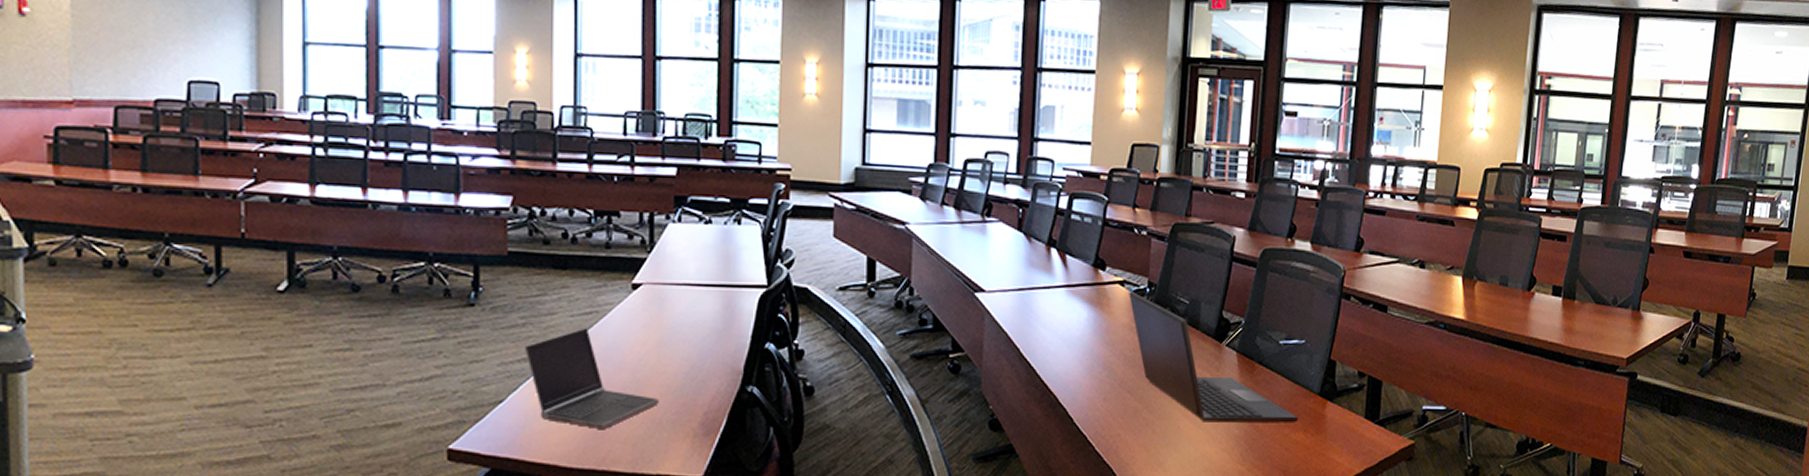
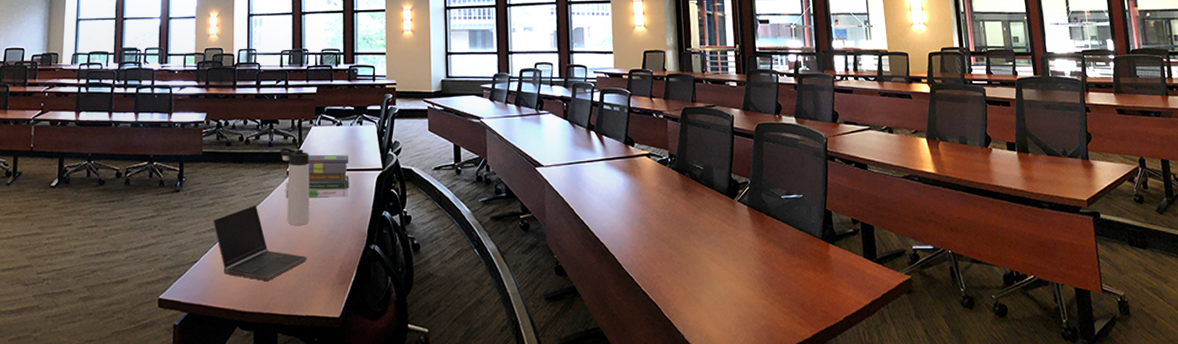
thermos bottle: none [621,250,665,357] -> present [279,147,310,225]
books: none [628,262,721,322] -> present [285,154,349,198]
laptop: present [1129,292,1298,423] -> none [655,162,807,264]

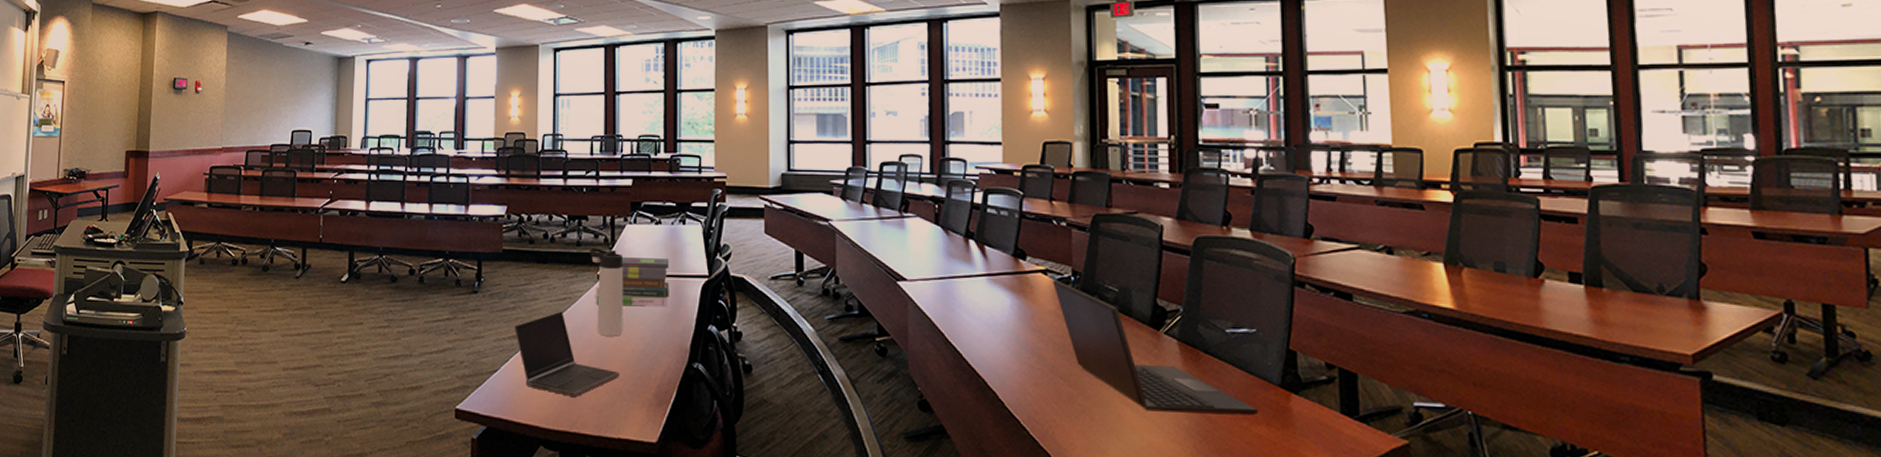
laptop: none [655,162,807,264] -> present [1053,280,1258,415]

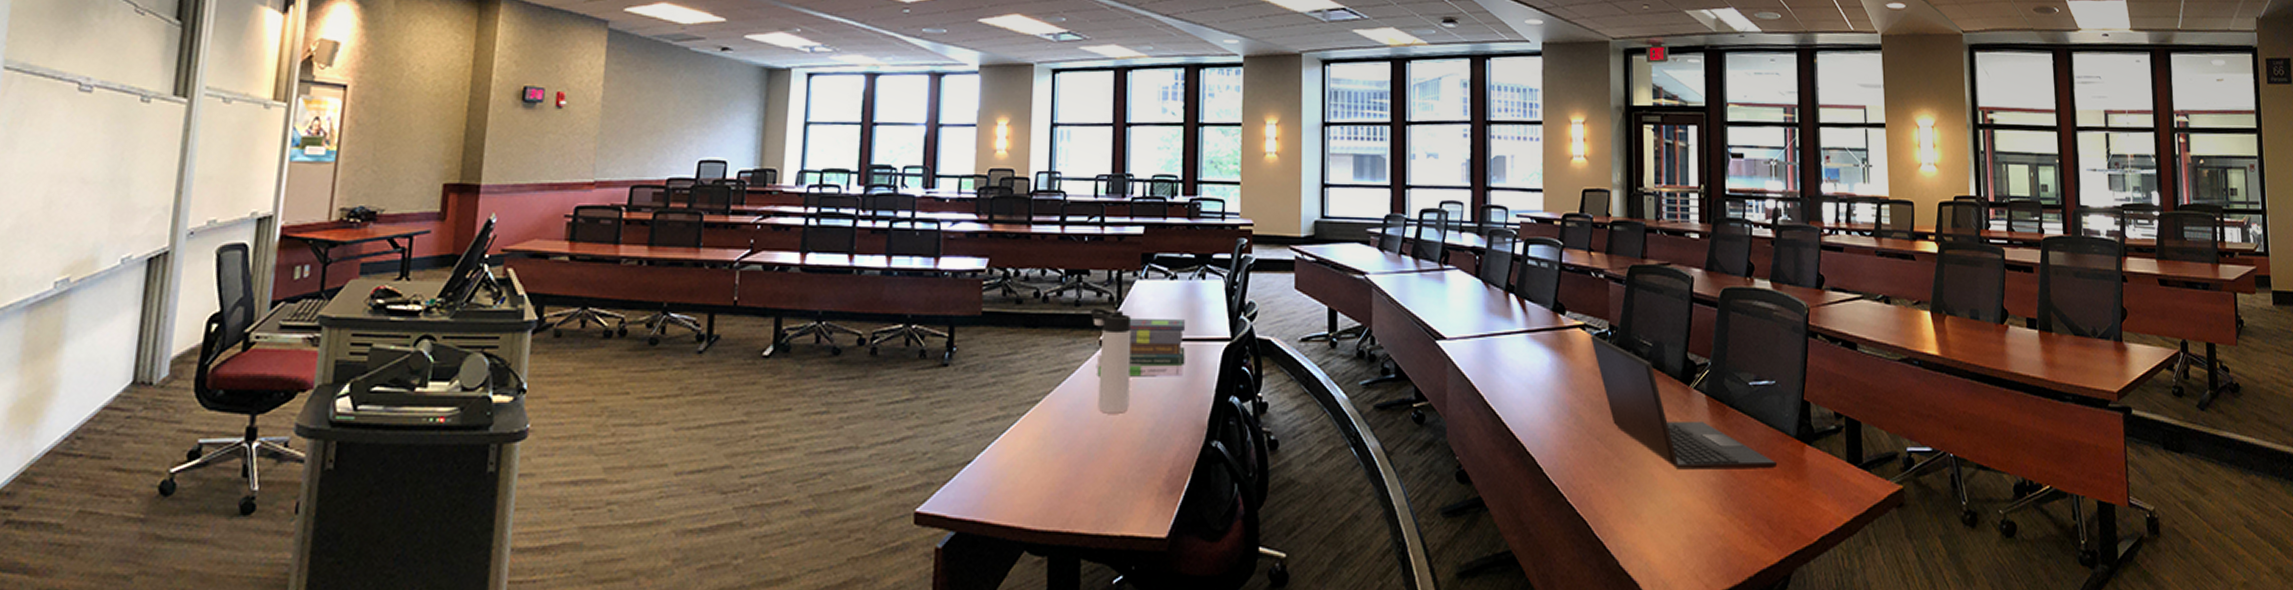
laptop computer: present [513,311,620,398] -> none [993,385,1124,490]

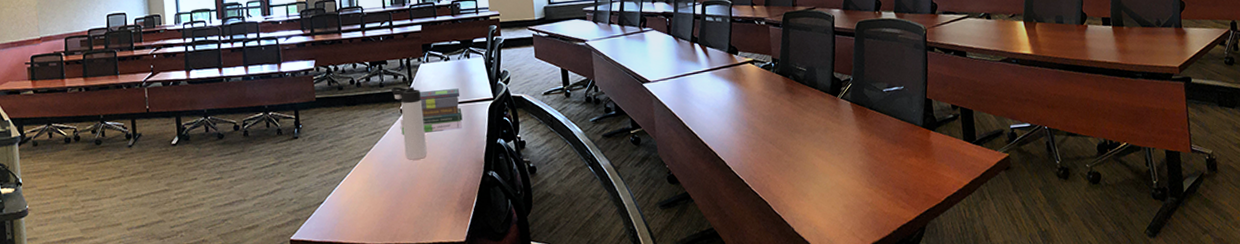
laptop: present [1590,335,1777,470] -> none [758,67,909,159]

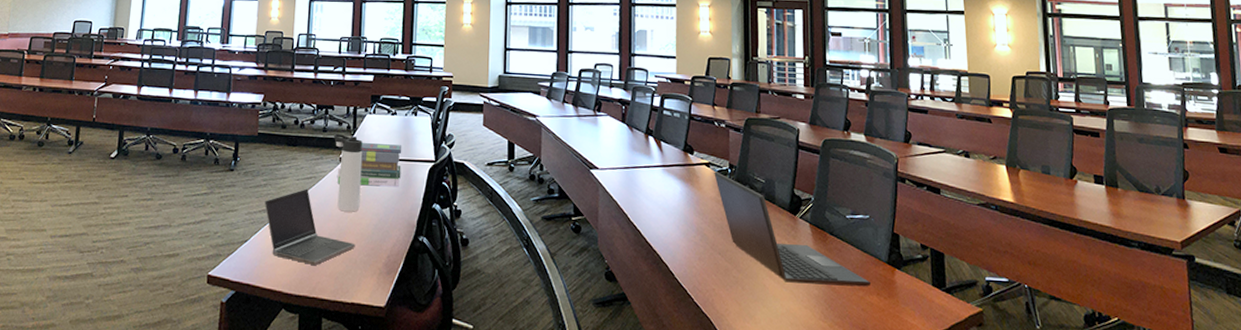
laptop computer: none [333,144,429,215] -> present [264,188,355,266]
laptop: none [758,67,909,159] -> present [714,171,870,286]

